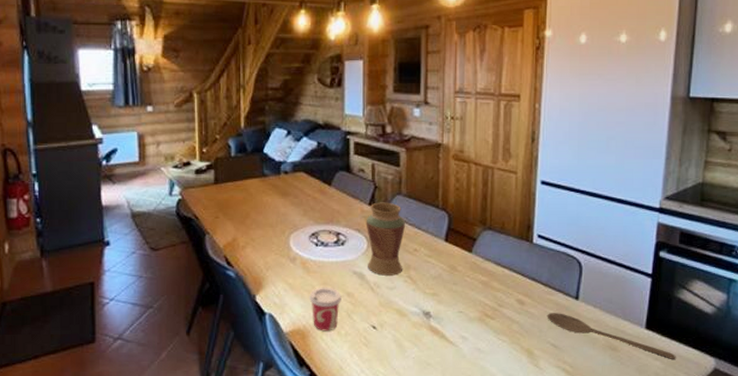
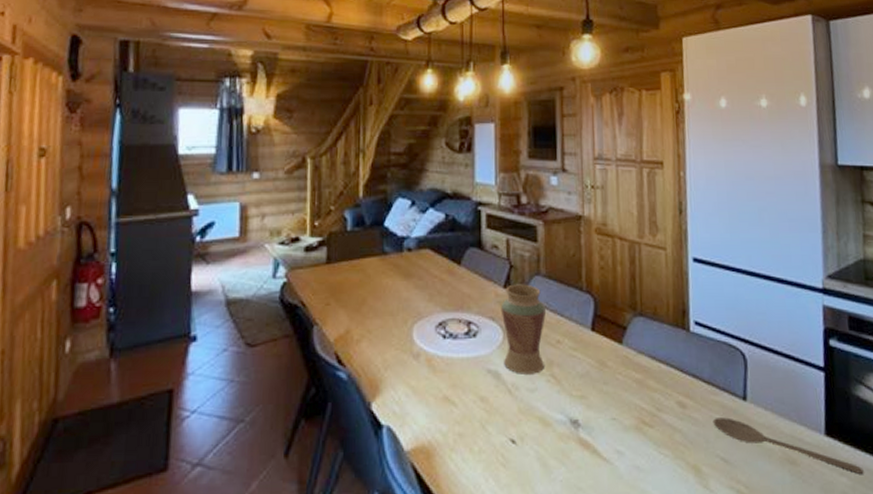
cup: present [309,287,341,331] -> none [436,390,474,448]

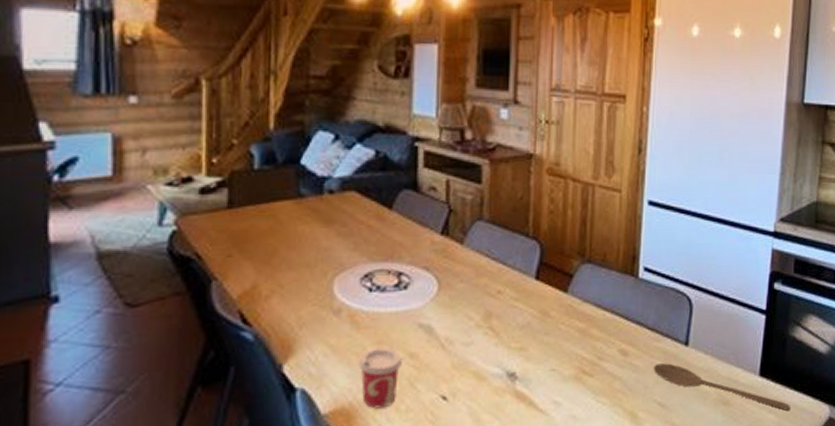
cup: none [436,390,474,448] -> present [358,346,402,409]
vase: present [500,284,547,374] -> none [436,230,488,328]

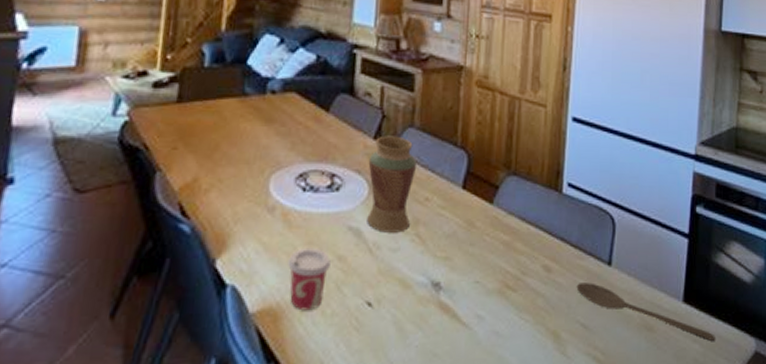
vase: none [436,230,488,328] -> present [367,136,417,233]

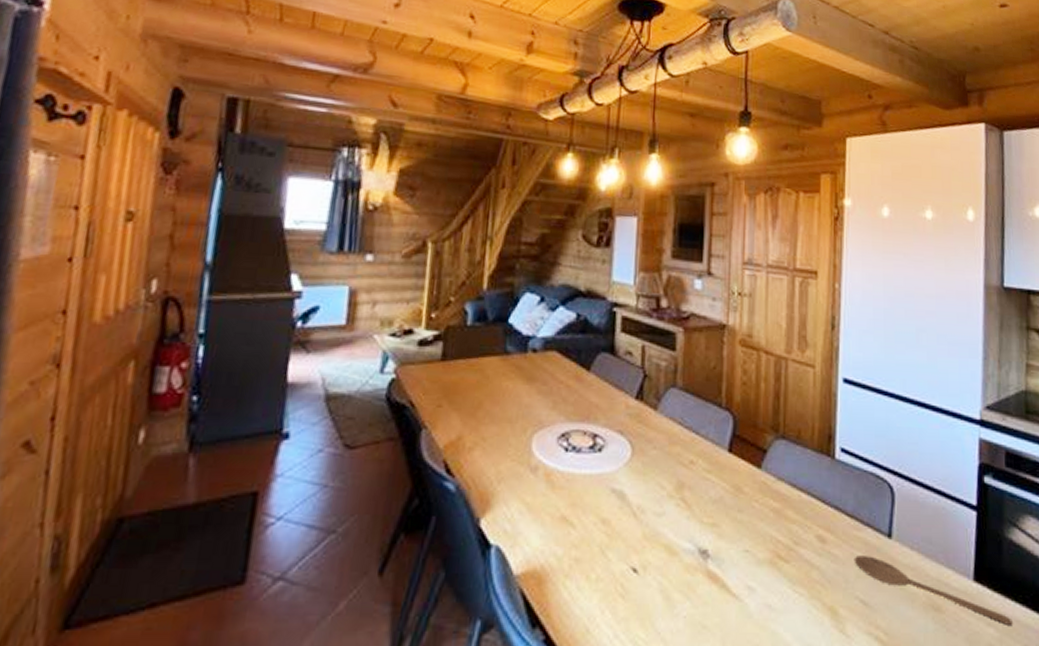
cup: present [288,247,331,311] -> none [551,509,594,575]
vase: present [367,136,417,233] -> none [630,396,681,497]

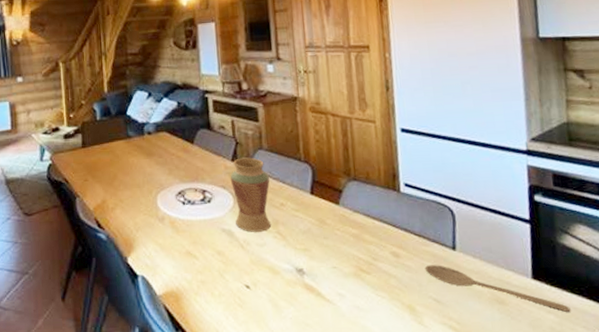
vase: none [630,396,681,497] -> present [230,157,272,232]

